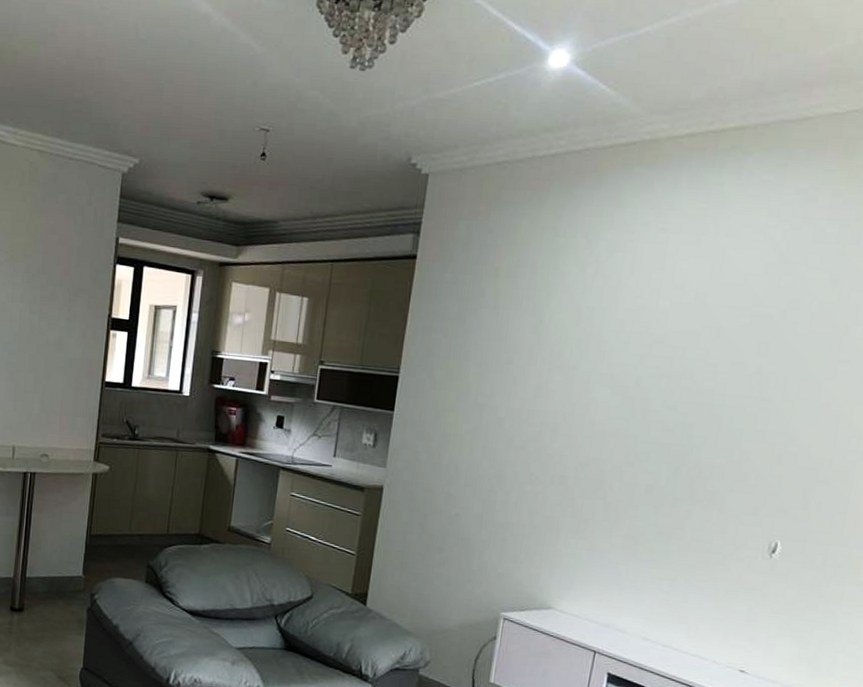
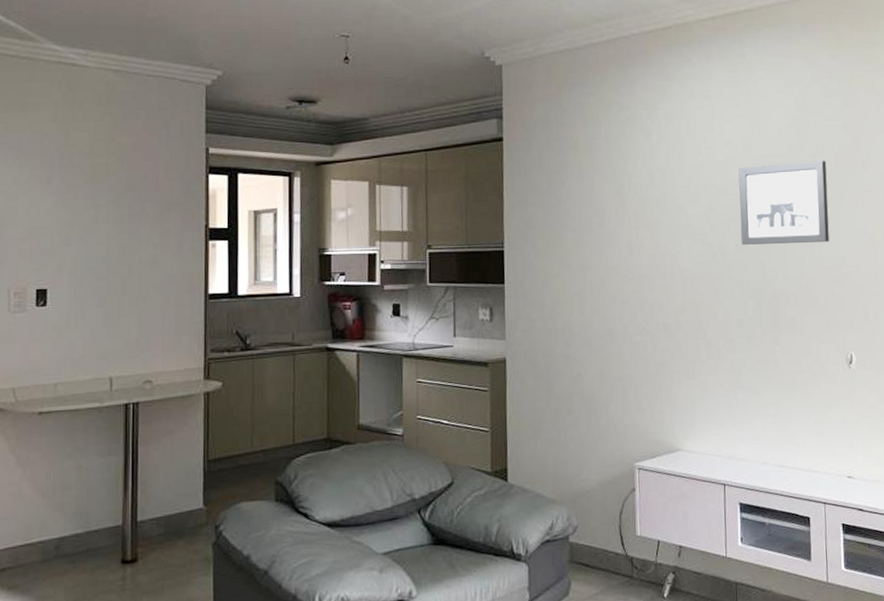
wall art: none [669,316,798,415] -> present [738,160,830,245]

